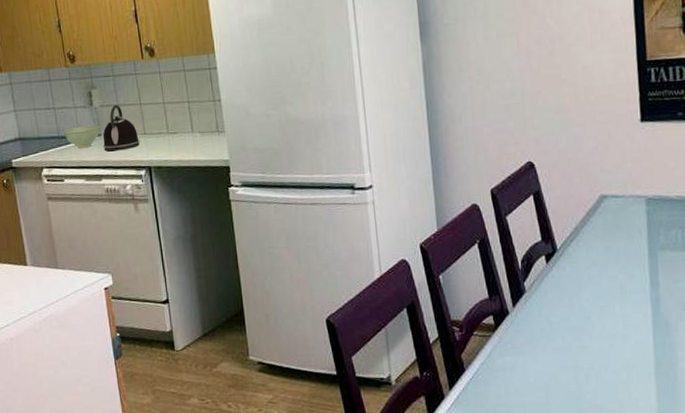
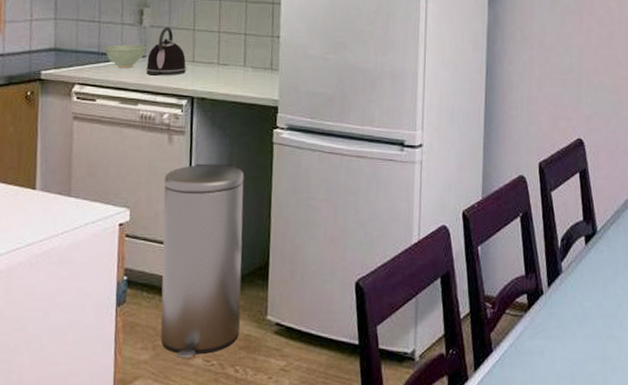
pedal bin: none [136,224,227,399] -> present [160,163,244,358]

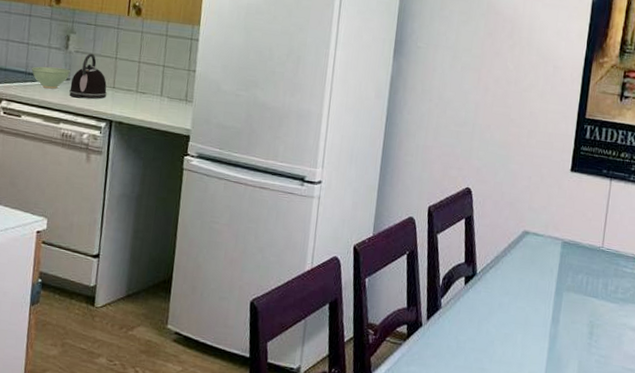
pedal bin: present [160,163,244,358] -> none [69,182,155,357]

